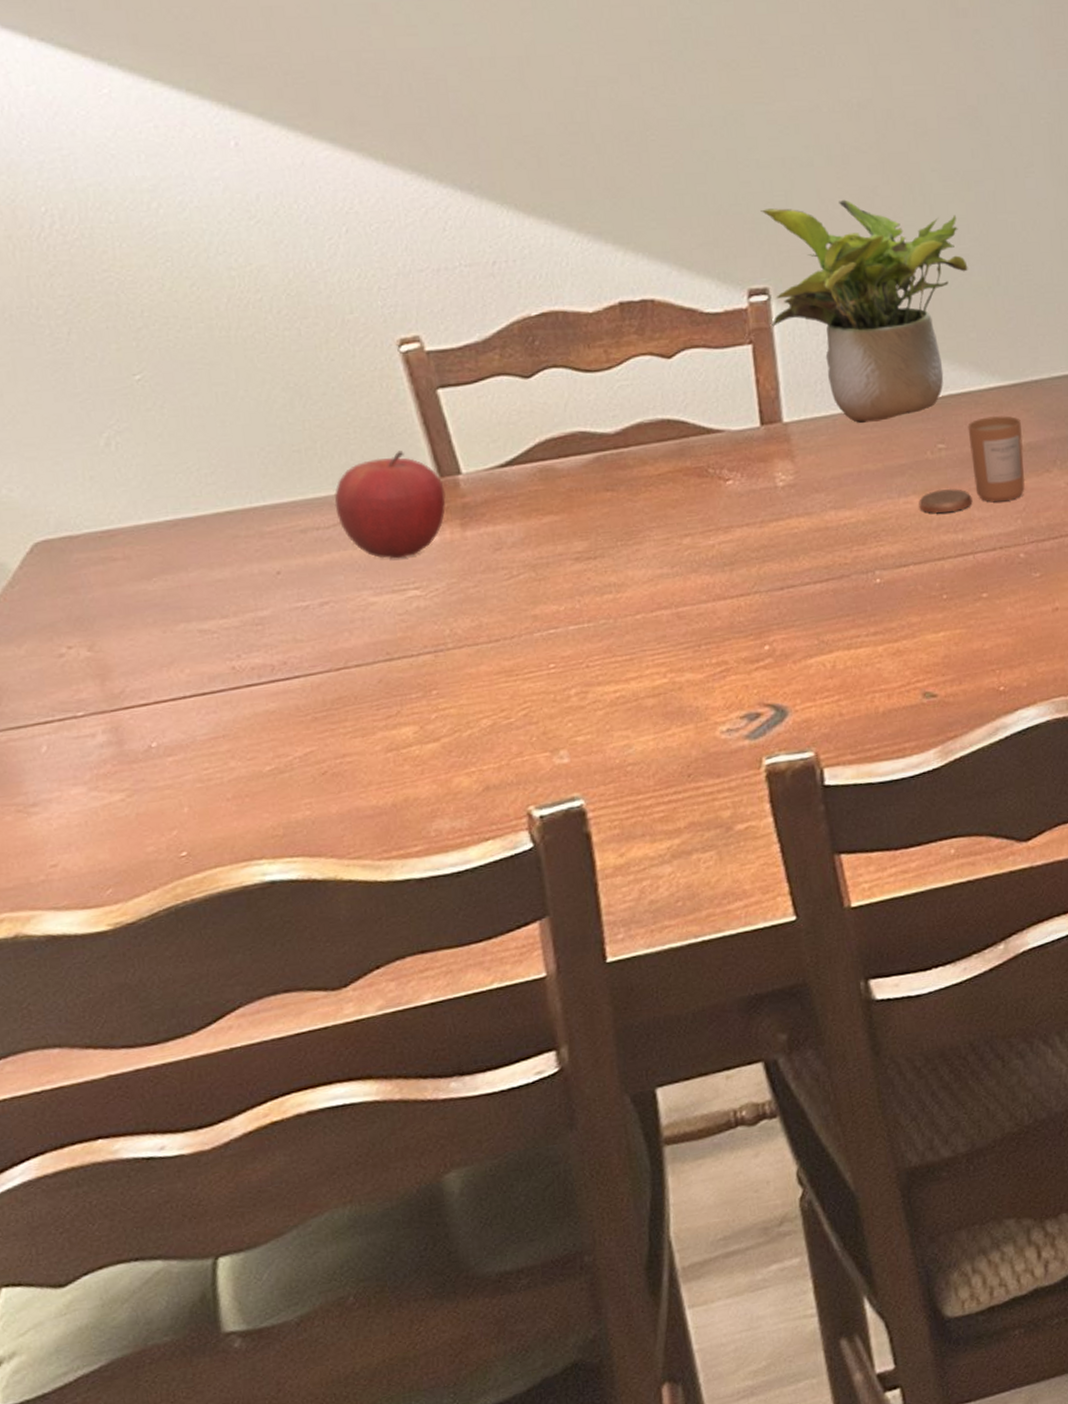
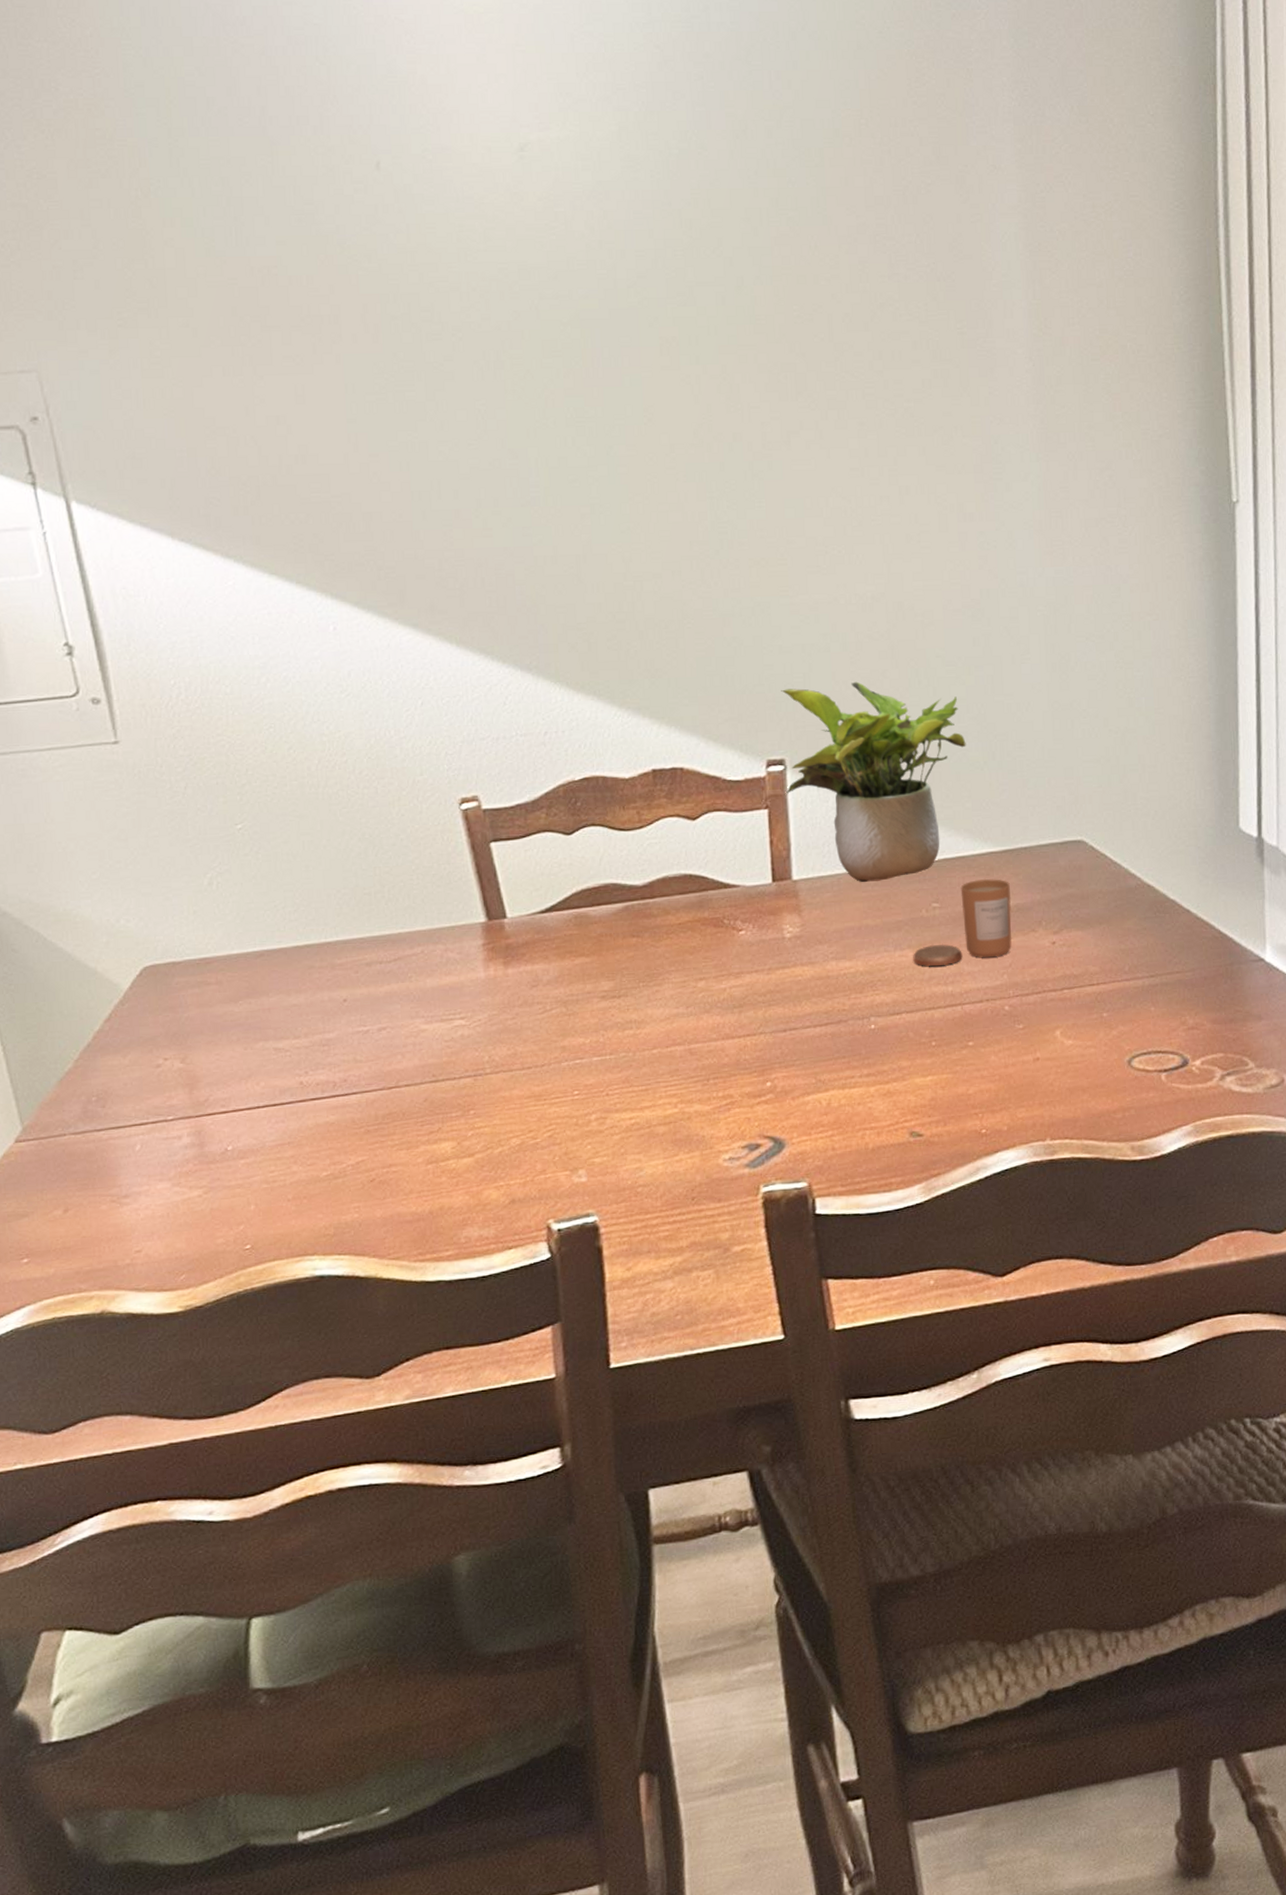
fruit: present [333,450,446,559] -> none [396,896,492,992]

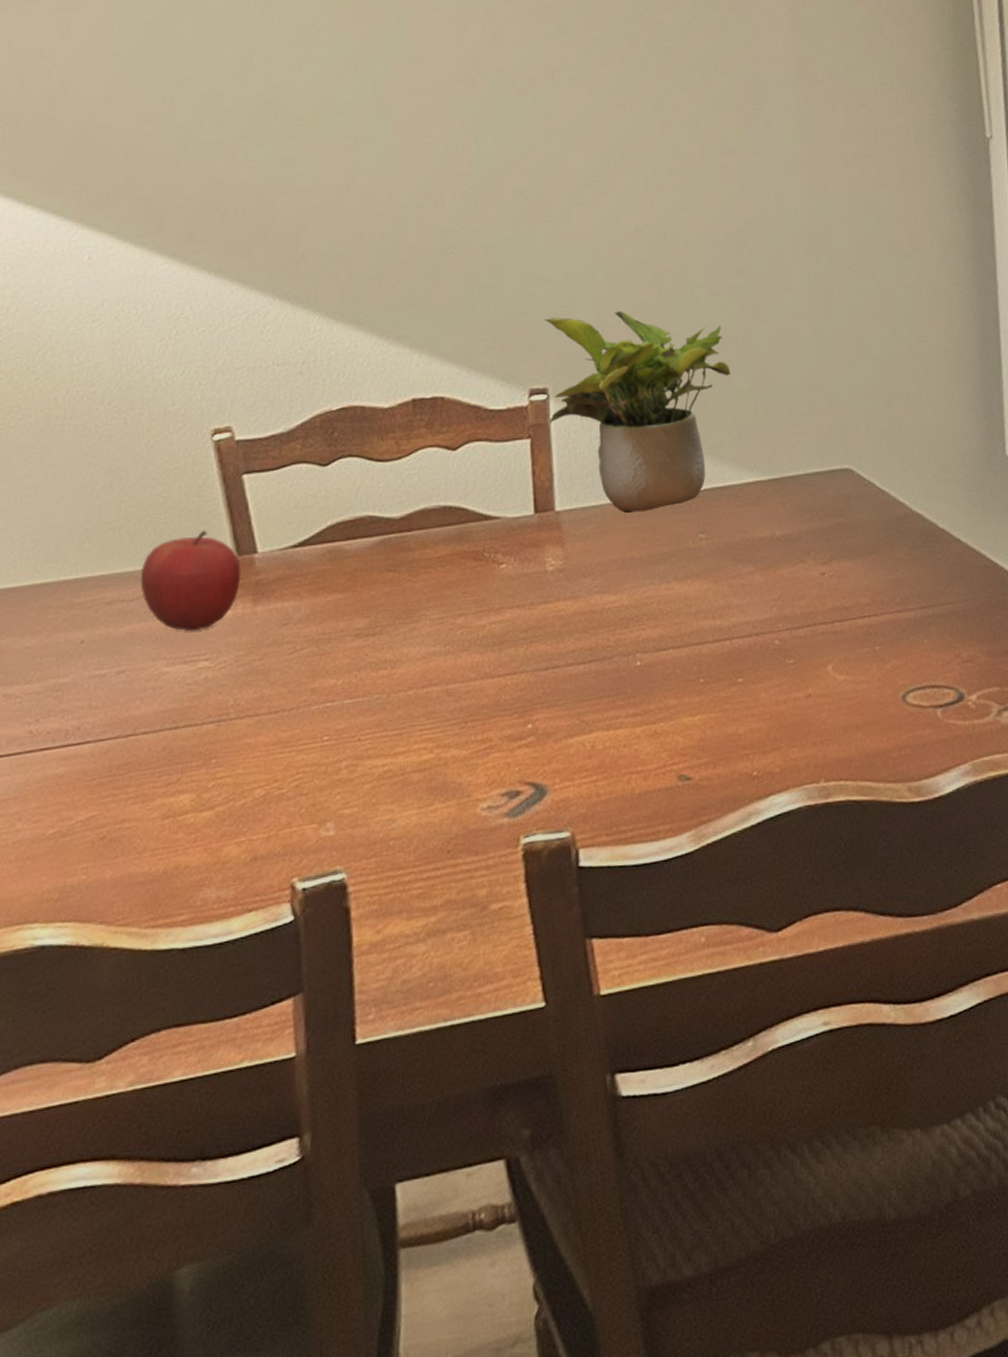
fruit: none [396,896,492,992] -> present [140,530,241,631]
candle: present [913,878,1012,966] -> none [679,508,781,599]

